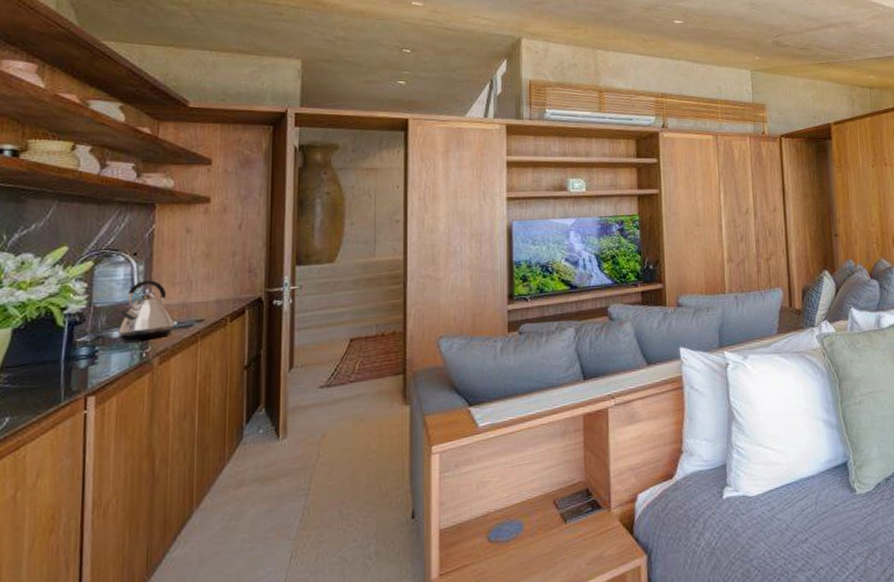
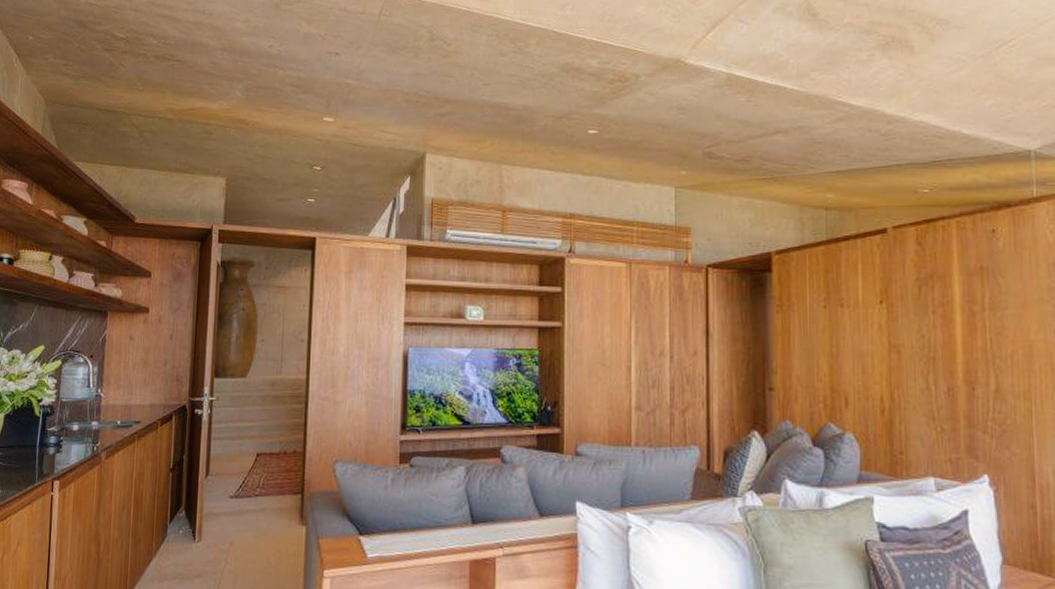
kettle: present [118,280,175,343] -> none [77,381,119,436]

